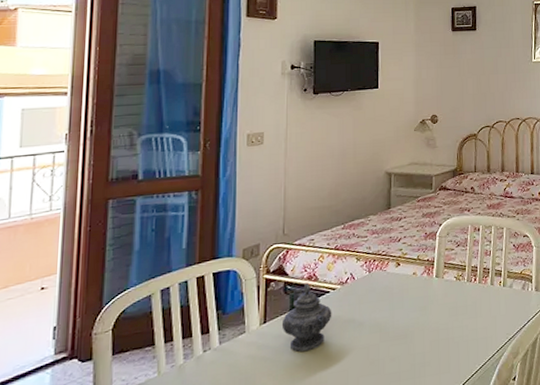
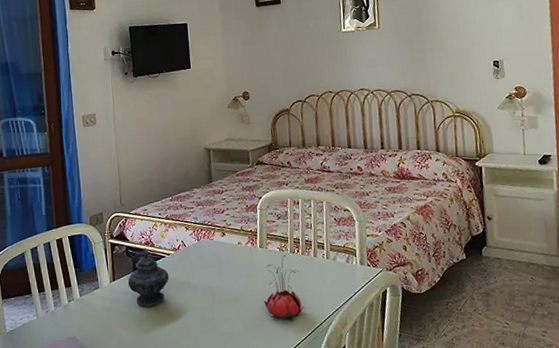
flower: none [436,284,477,355] -> present [264,255,304,320]

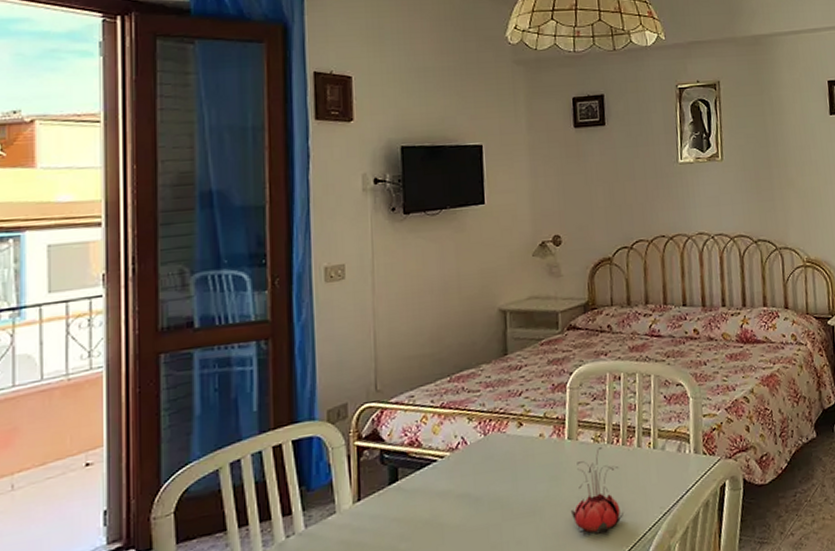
teapot: present [127,247,169,308] -> none [379,449,442,536]

